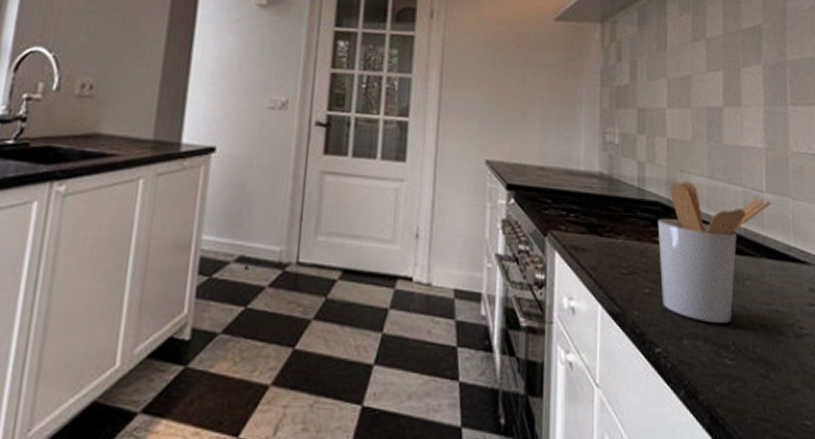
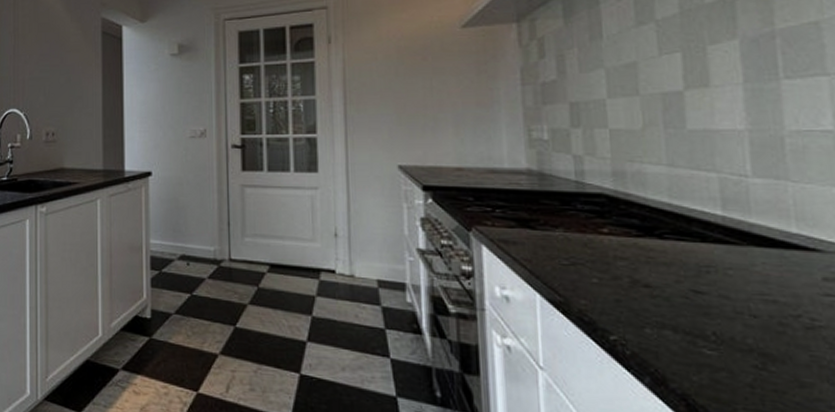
utensil holder: present [657,181,771,324] -> none [603,171,761,314]

